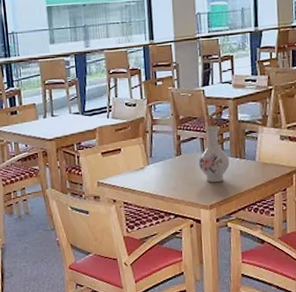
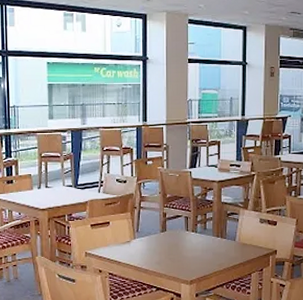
vase: present [198,125,230,182] -> none [182,205,211,259]

